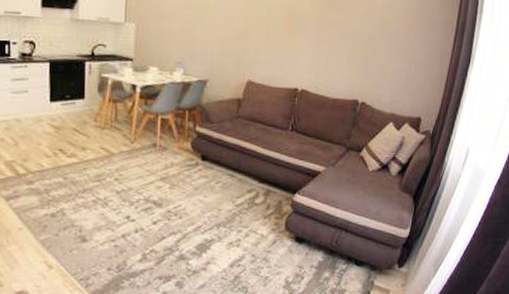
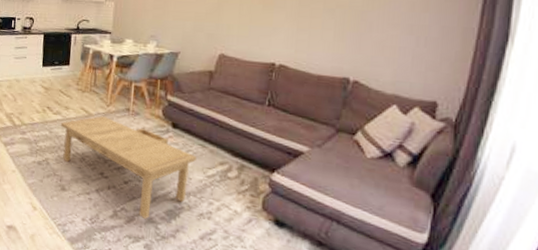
coffee table: none [78,155,226,257] -> present [61,116,196,219]

